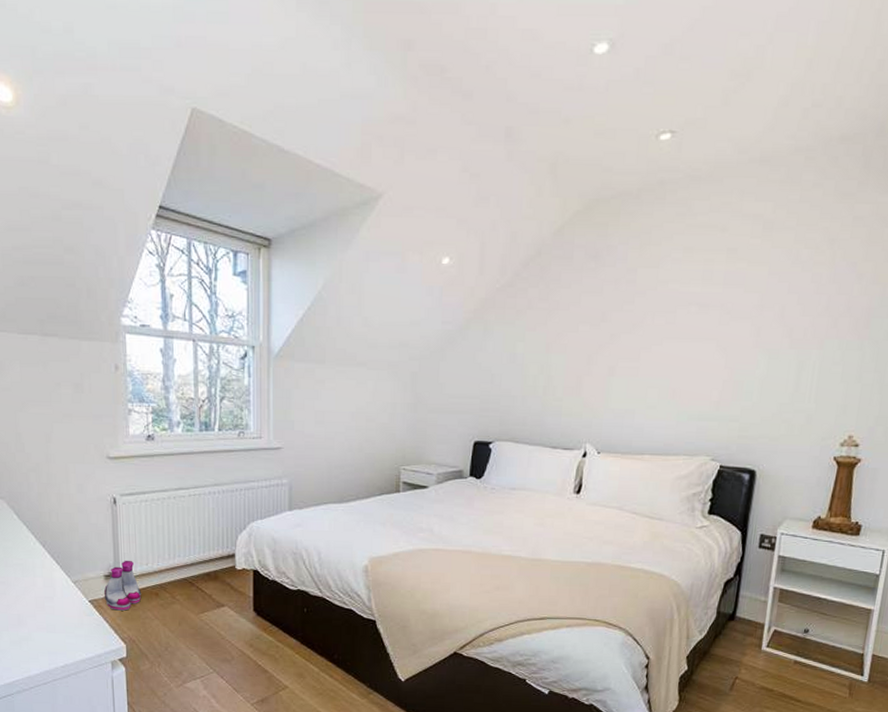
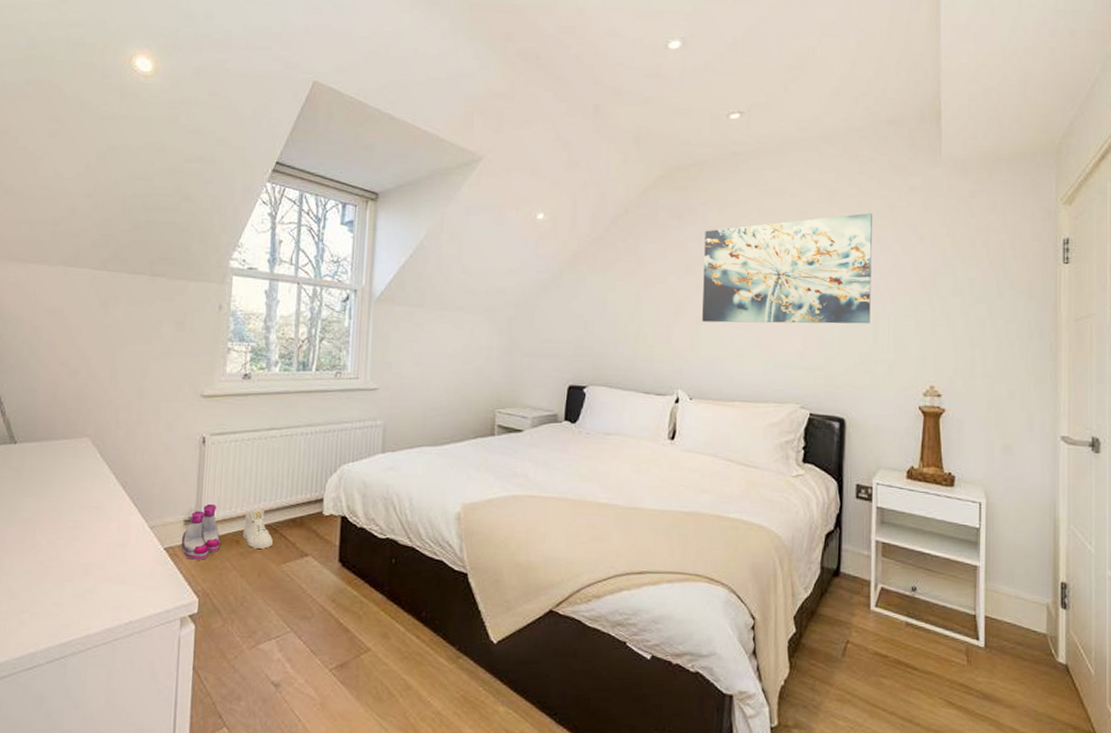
sneaker: none [161,564,191,600] -> present [242,508,274,549]
wall art: none [615,248,810,374] -> present [702,213,872,324]

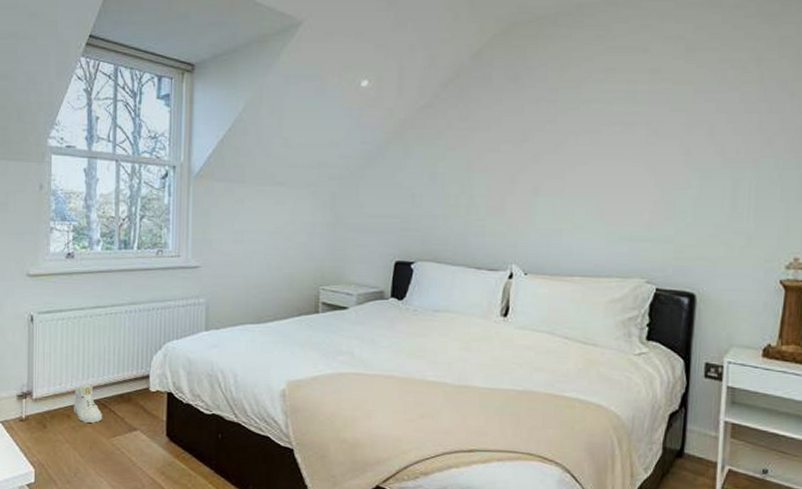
boots: present [182,503,222,560] -> none [16,379,54,433]
wall art: present [702,213,872,324] -> none [539,68,736,193]

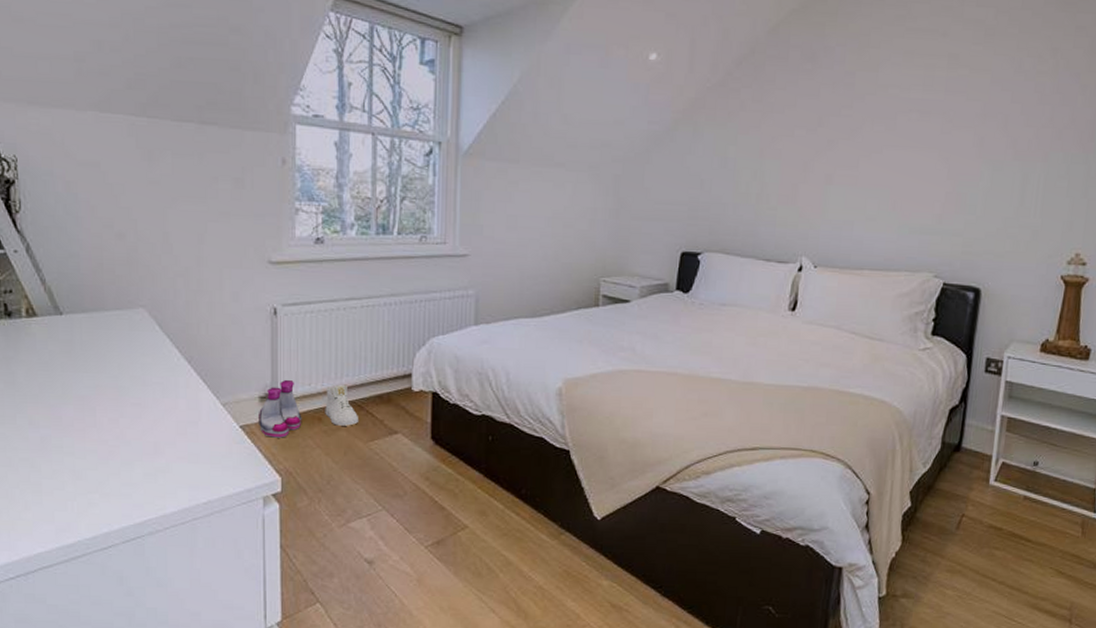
boots: none [16,379,54,433] -> present [259,379,302,438]

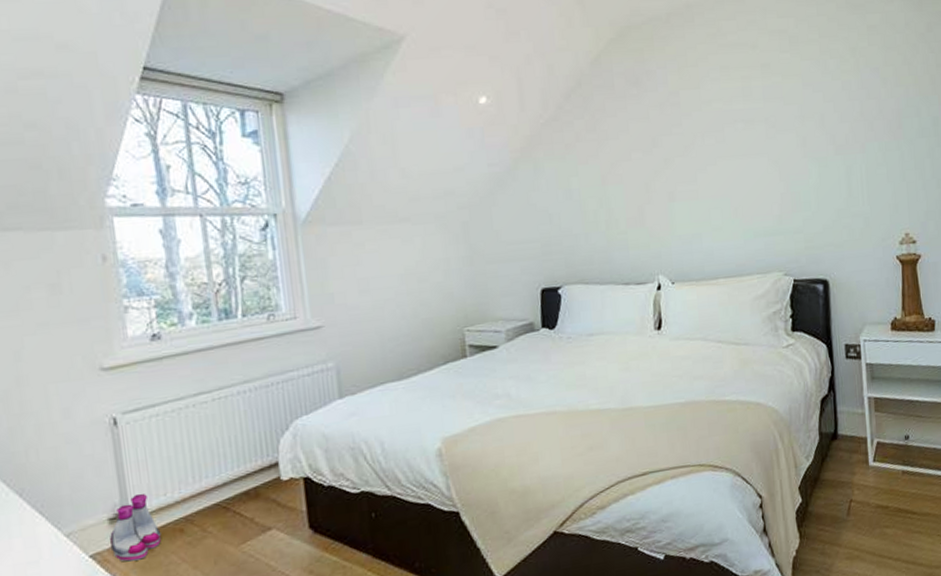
sneaker: present [325,384,360,426] -> none [184,487,227,534]

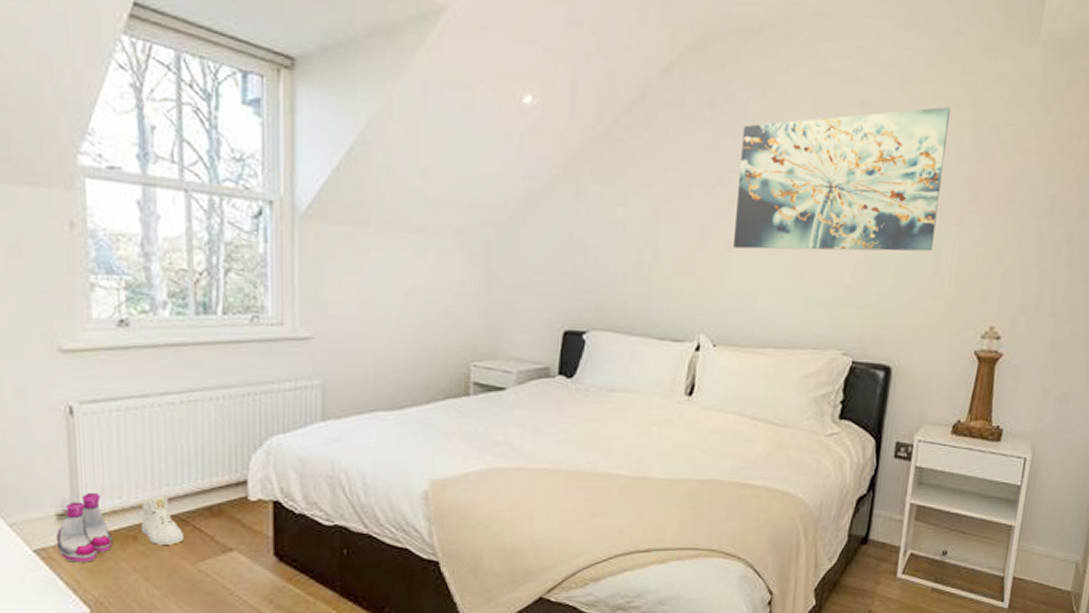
sneaker: none [184,487,227,534] -> present [140,495,185,545]
wall art: none [667,58,843,198] -> present [733,106,950,252]

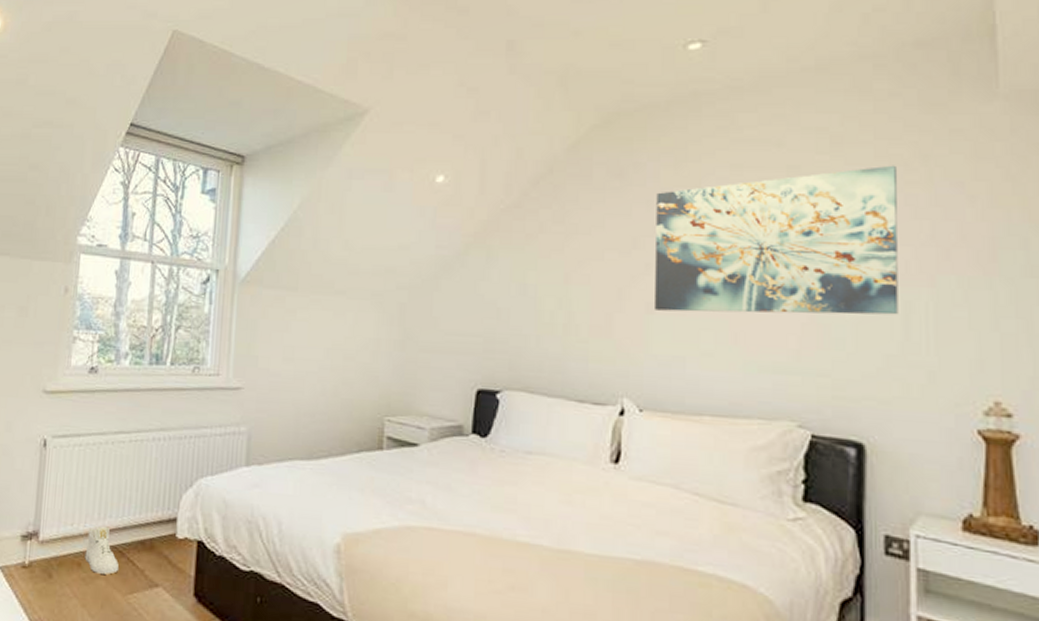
boots: present [57,492,113,562] -> none [18,517,62,584]

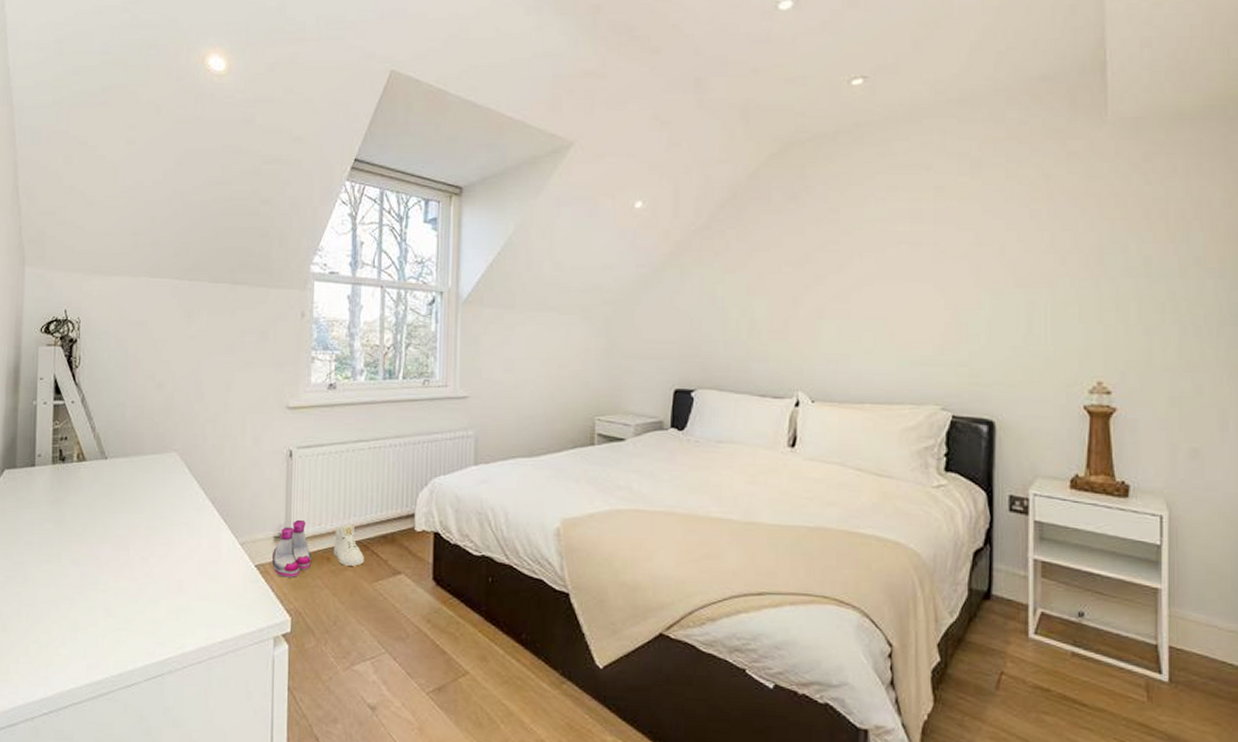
boots: none [18,517,62,584] -> present [272,519,312,578]
wall art: present [655,165,898,315] -> none [824,184,1023,316]

